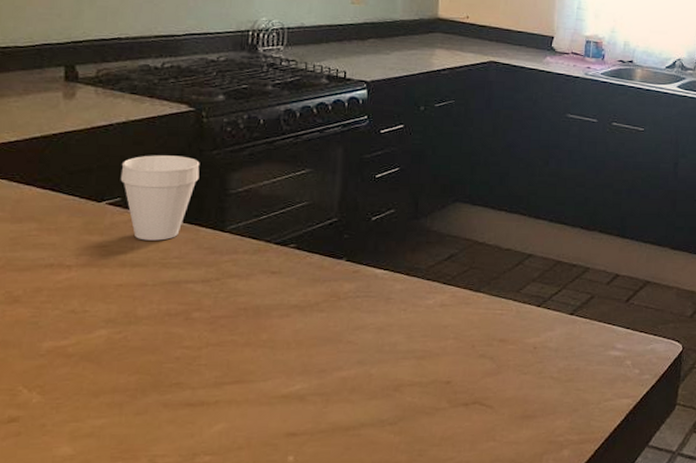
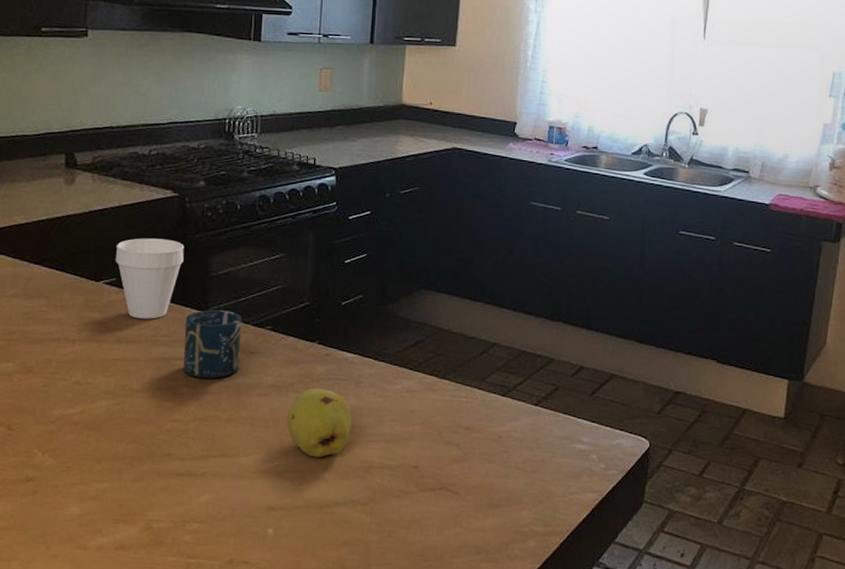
cup: none [195,229,263,301] -> present [183,310,242,379]
fruit: none [311,307,381,379] -> present [287,388,352,458]

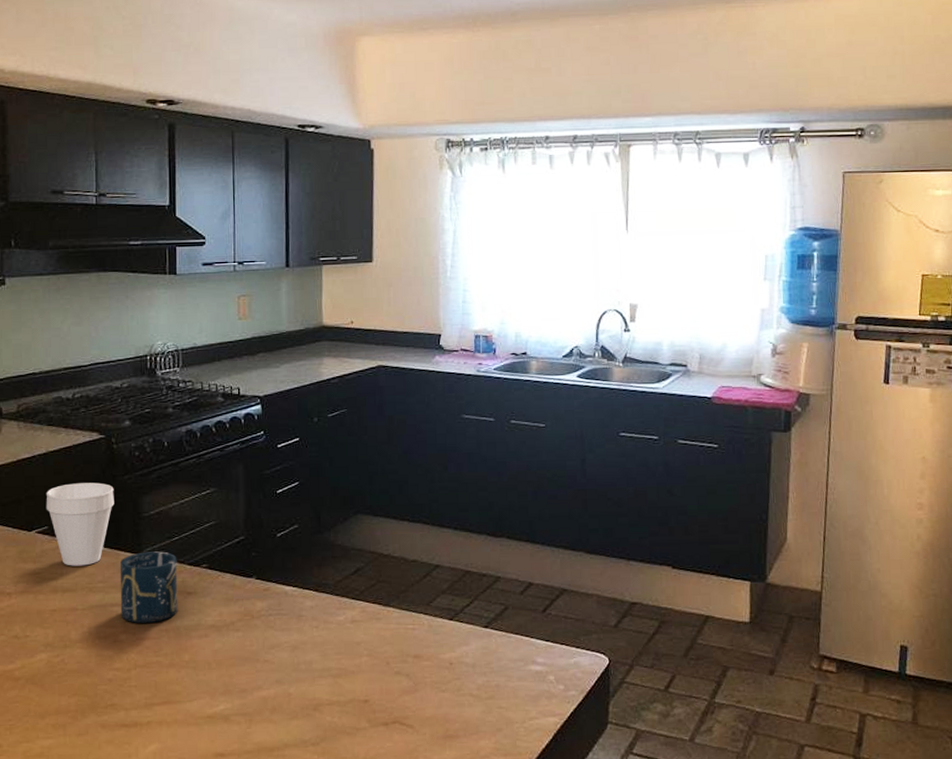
fruit: present [287,388,352,458] -> none [230,625,296,699]

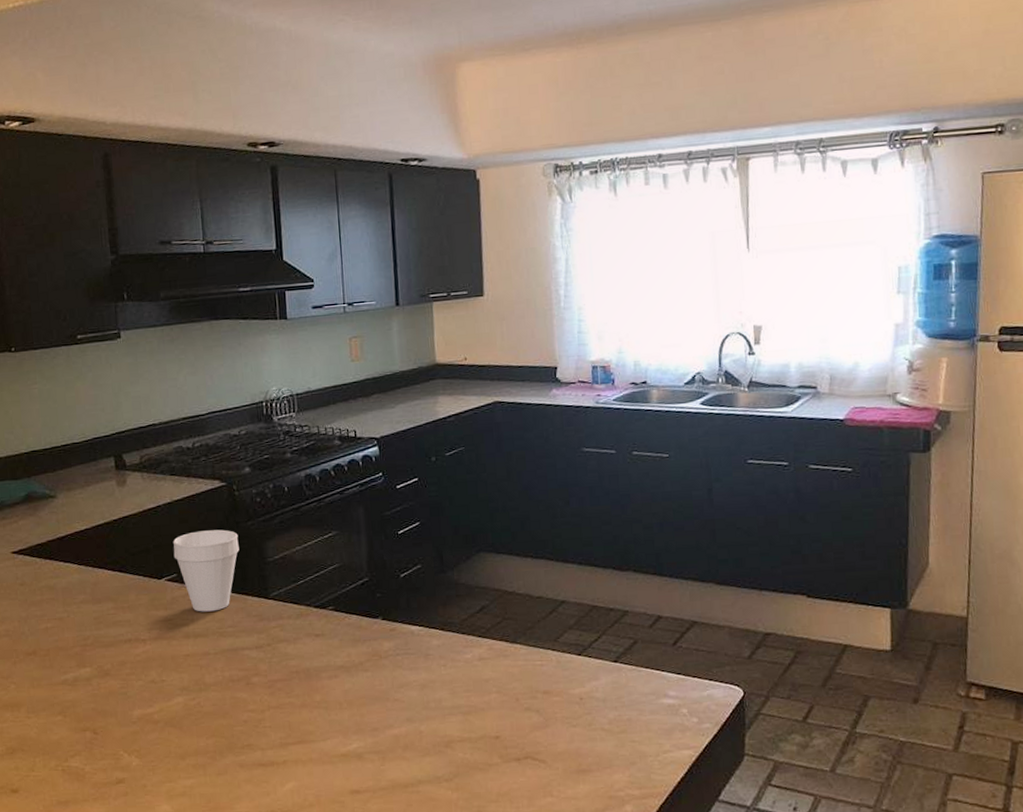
cup: present [120,551,178,623] -> none [248,595,306,666]

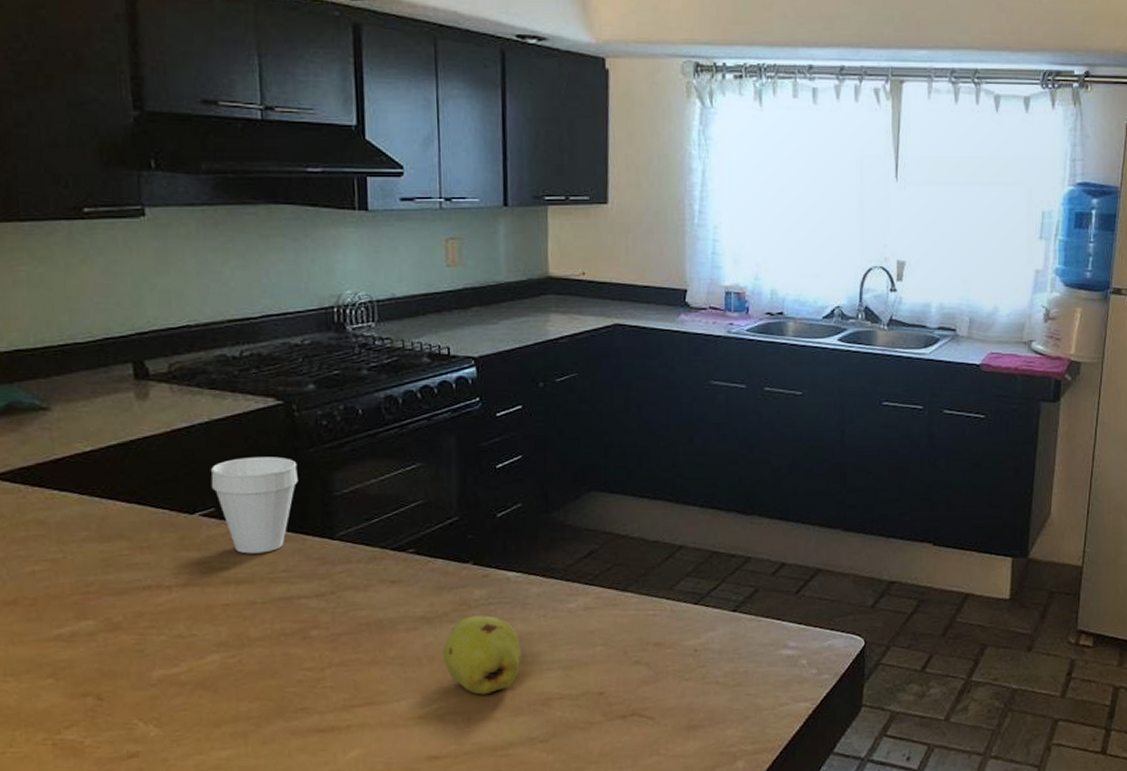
fruit: none [360,665,426,737] -> present [444,615,521,695]

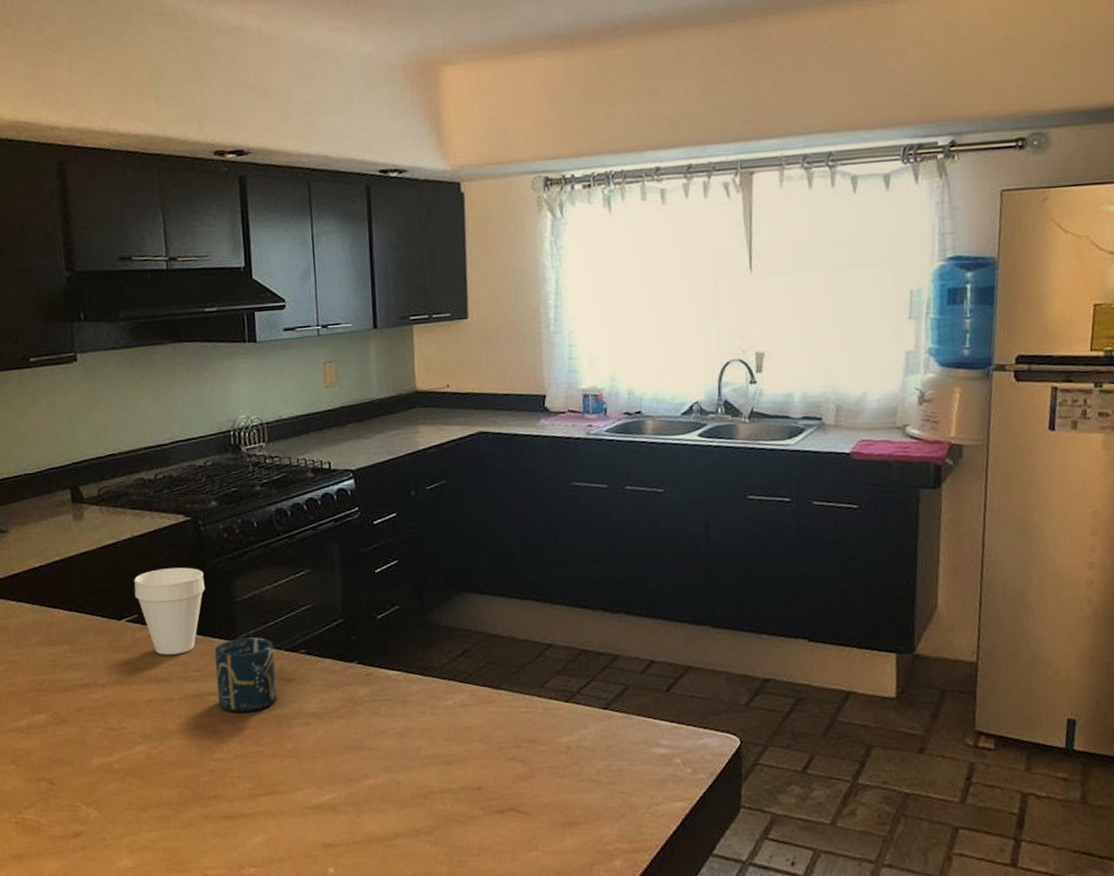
cup: none [307,535,379,617] -> present [215,637,277,712]
fruit: present [444,615,521,695] -> none [334,712,404,787]

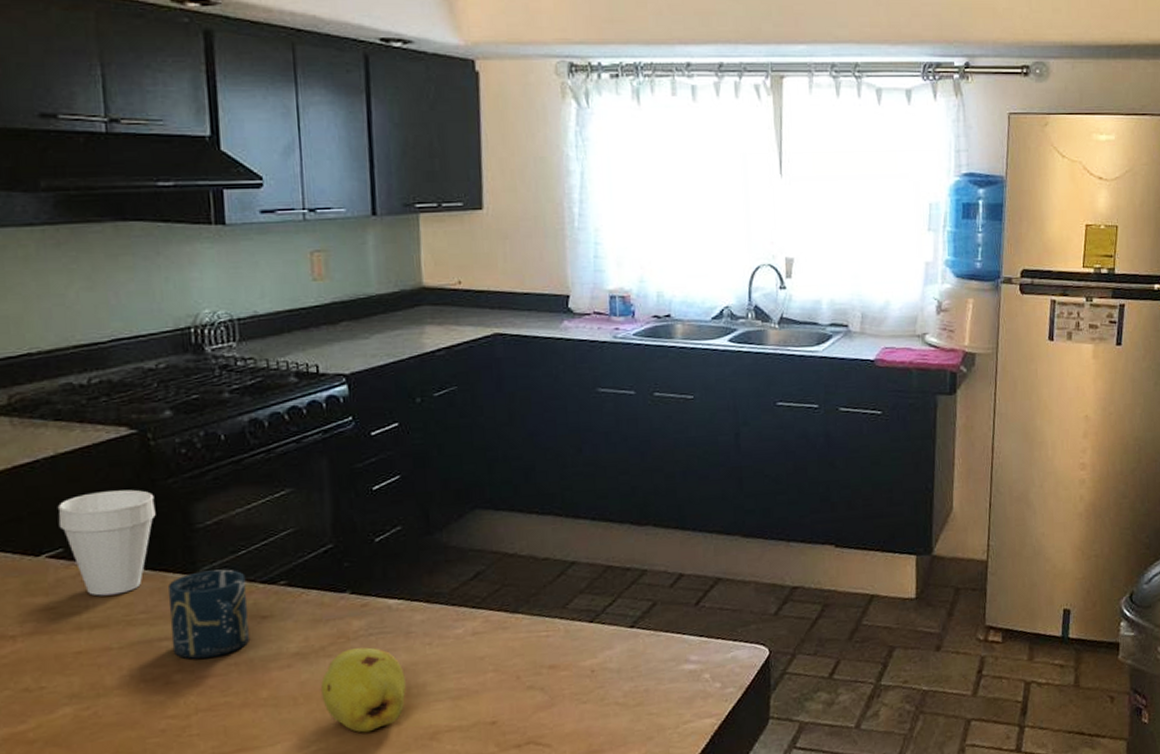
fruit: none [334,712,404,787] -> present [321,647,406,733]

